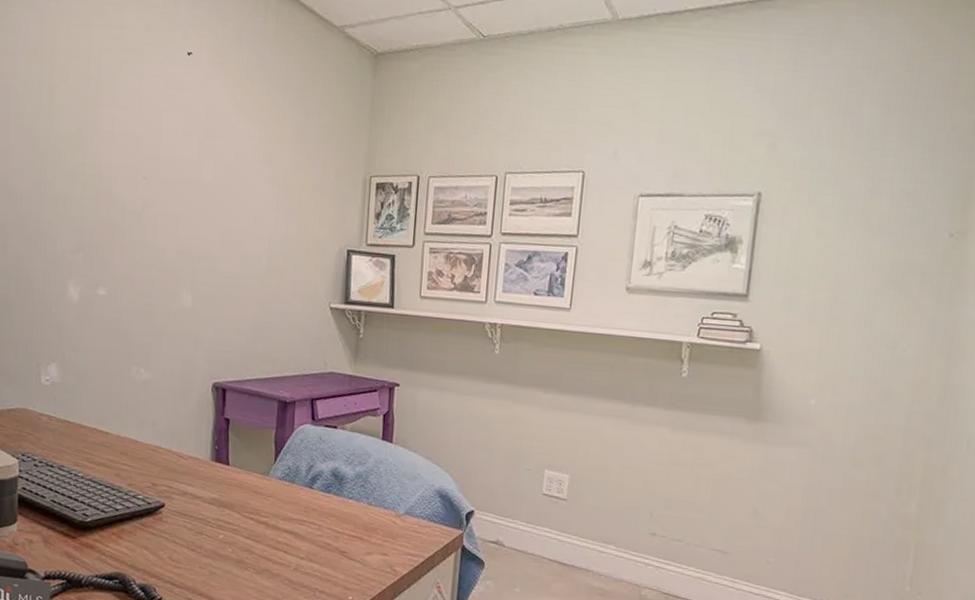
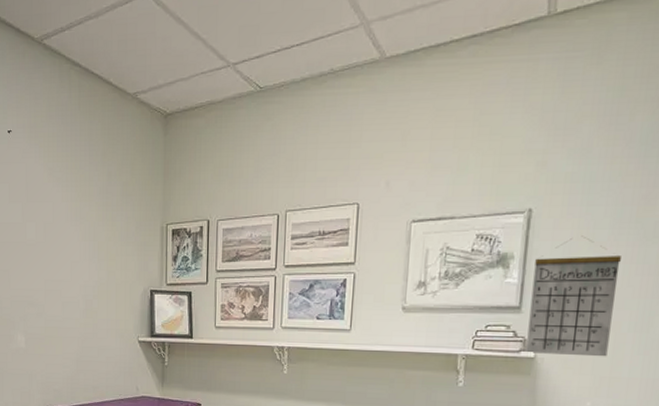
calendar: none [752,224,847,353] -> present [526,236,621,357]

